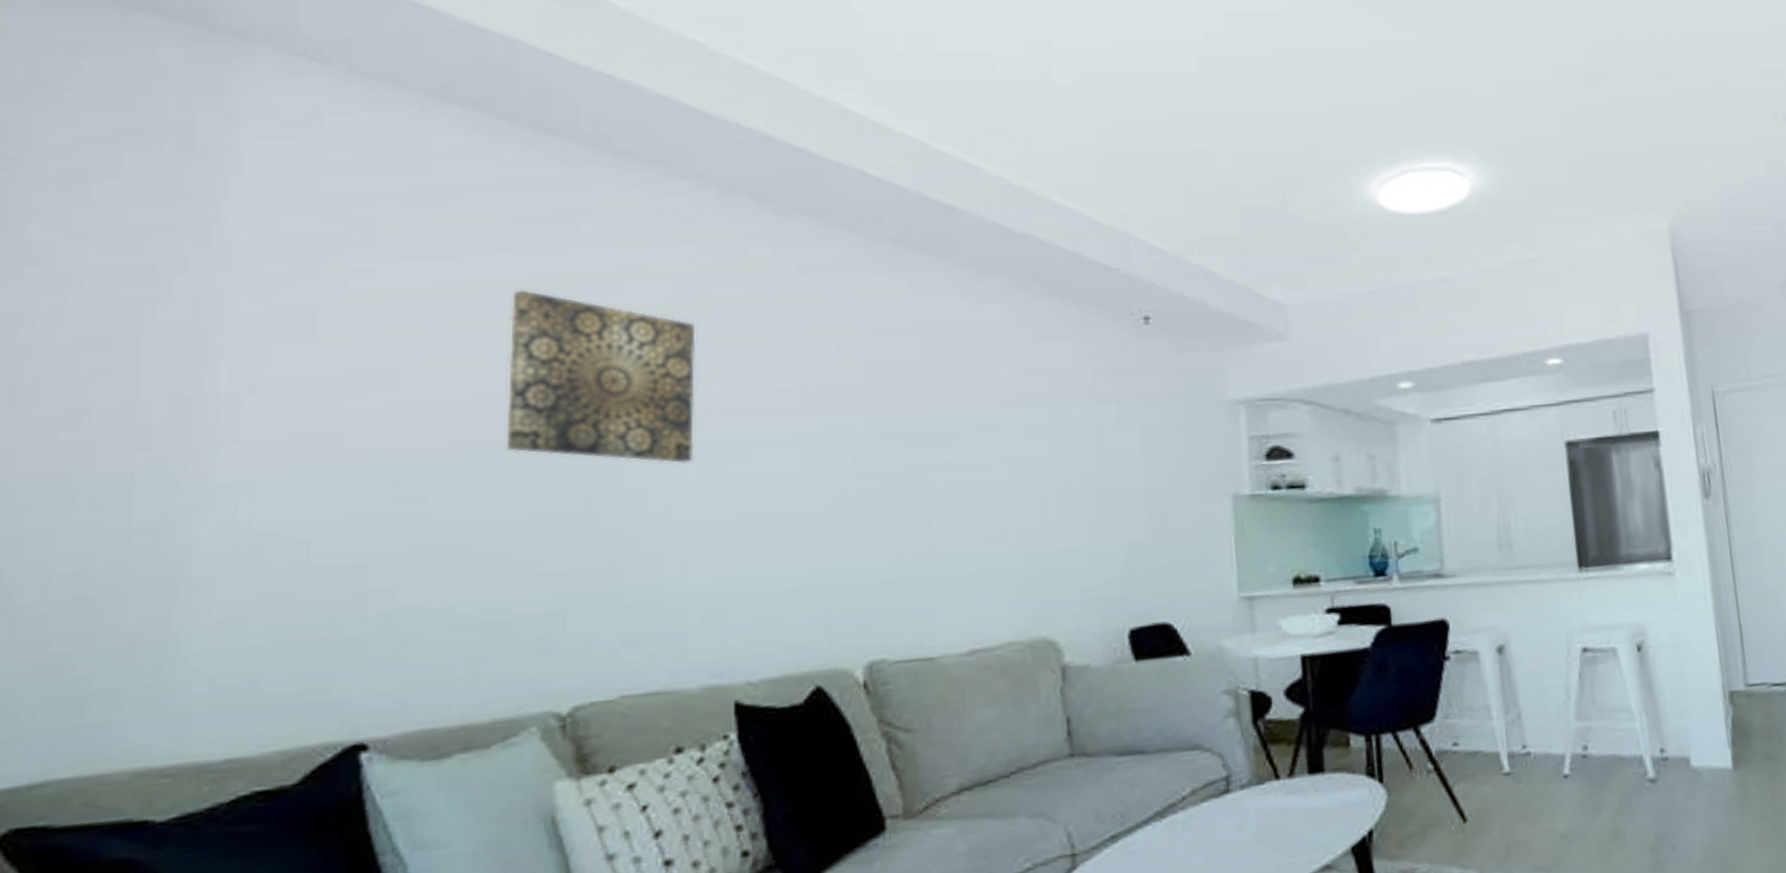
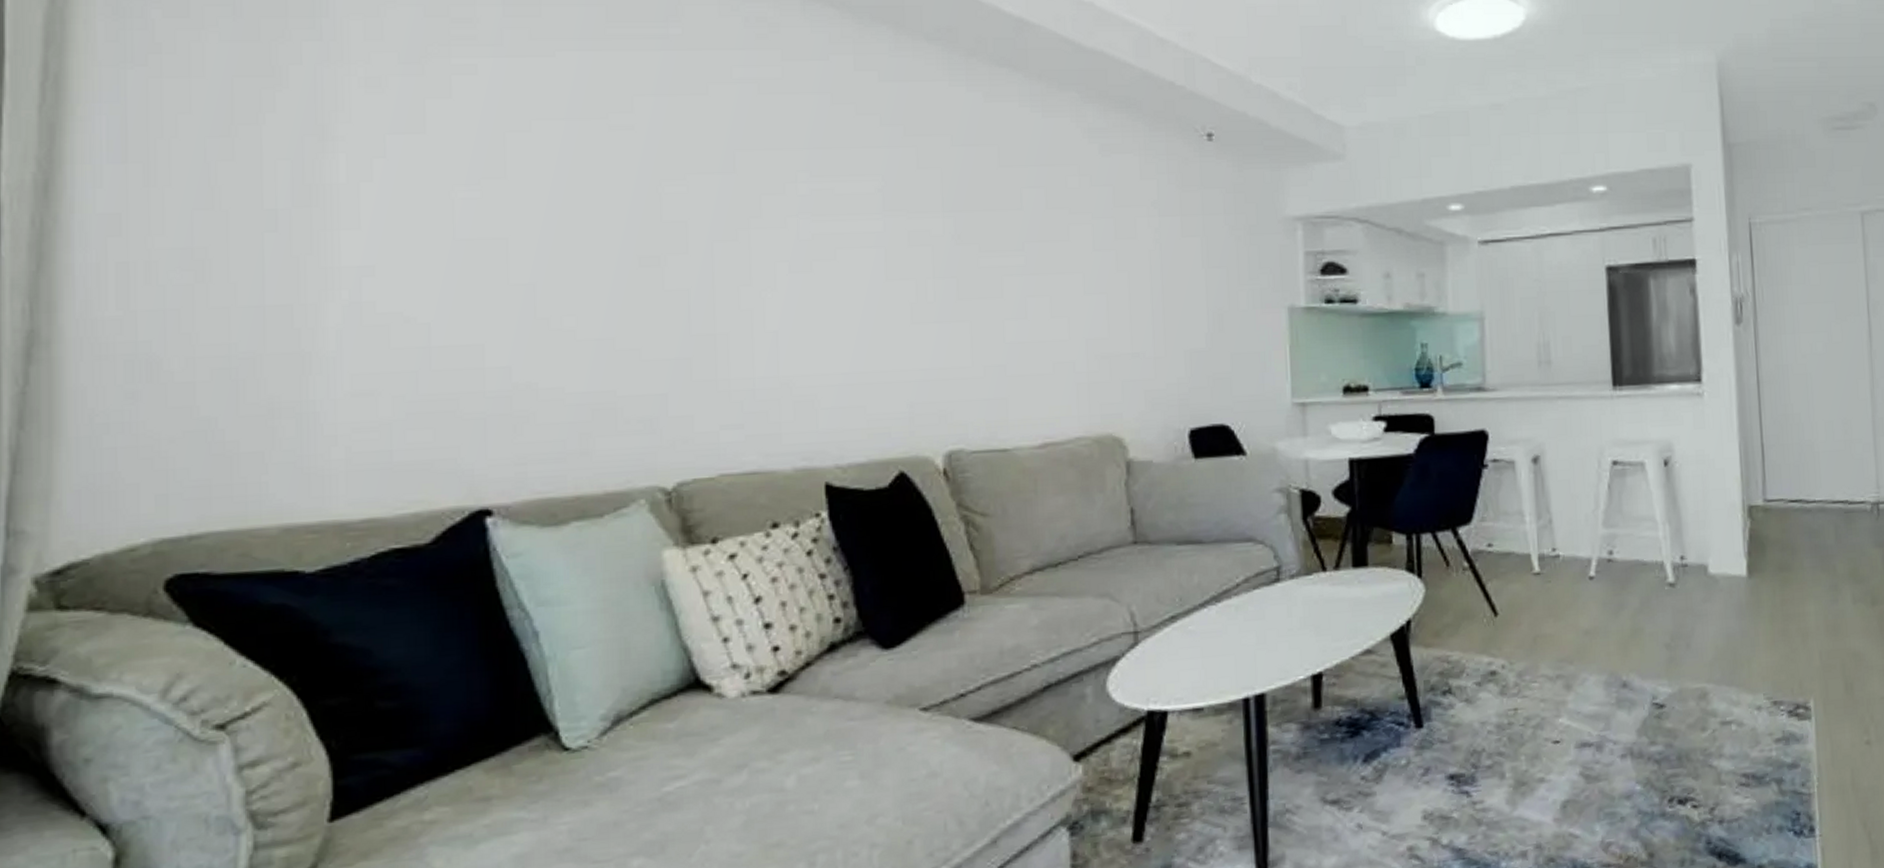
wall art: present [506,289,696,464] -> none [606,89,783,261]

